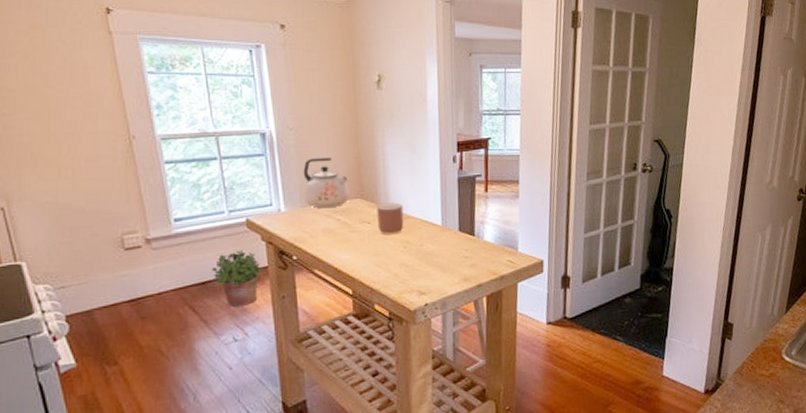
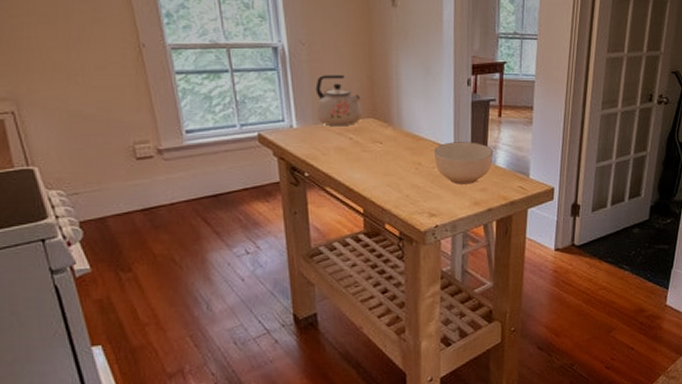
potted plant: present [212,250,262,307] -> none [224,164,274,220]
mug: present [377,202,404,235] -> none [389,123,416,156]
bowl: none [421,218,482,261] -> present [433,142,494,184]

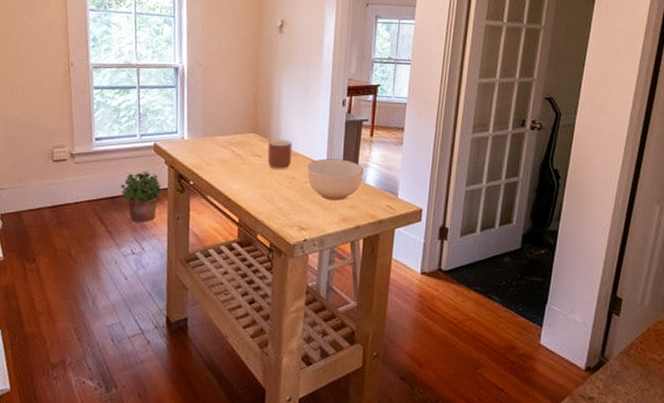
potted plant: none [224,164,274,220] -> present [121,171,162,222]
kettle: present [315,75,362,125] -> none [205,93,246,139]
mug: none [389,123,416,156] -> present [267,139,293,170]

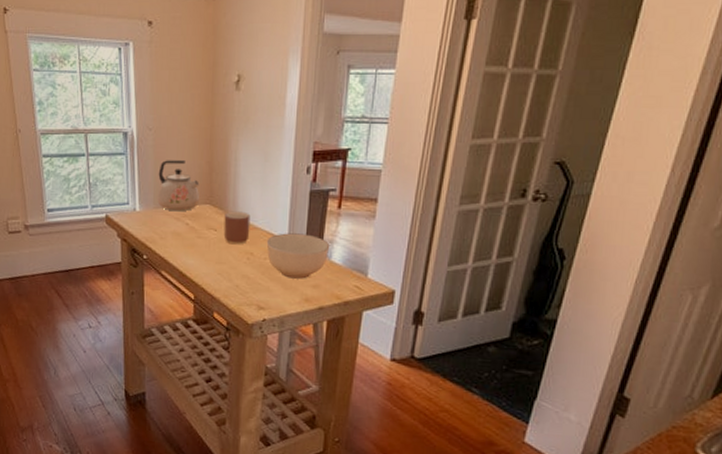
potted plant: present [121,171,162,222] -> none [75,244,116,296]
kettle: none [205,93,246,139] -> present [157,160,200,211]

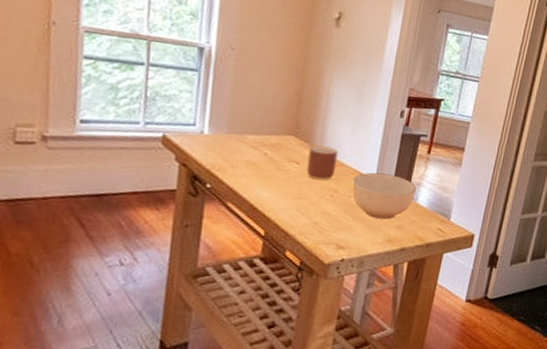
kettle: present [157,160,200,211] -> none [232,83,285,140]

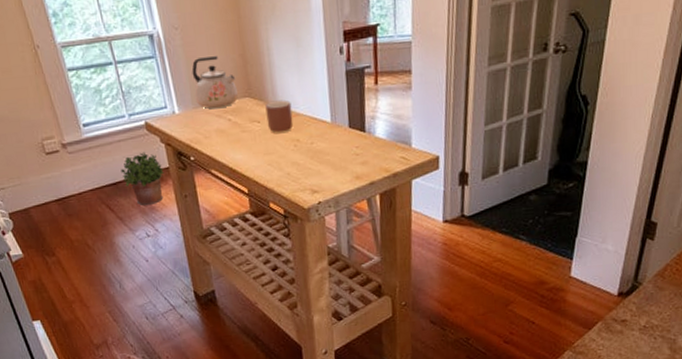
potted plant: none [111,166,169,228] -> present [121,152,164,205]
kettle: none [232,83,285,140] -> present [192,56,238,109]
bowl: present [352,172,417,220] -> none [310,113,373,159]

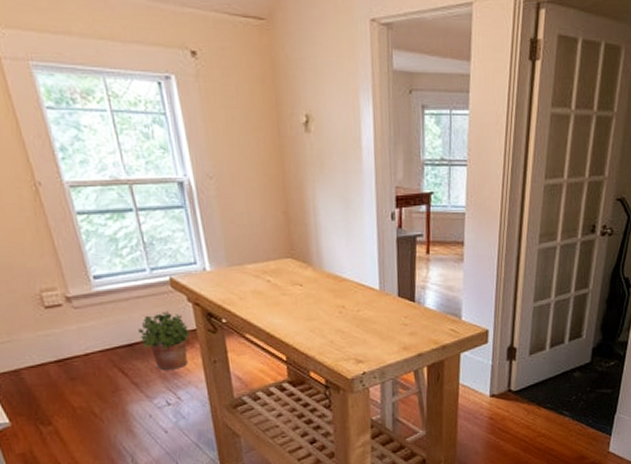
kettle: present [192,56,238,109] -> none [227,211,279,267]
mug: present [265,100,294,134] -> none [309,263,339,299]

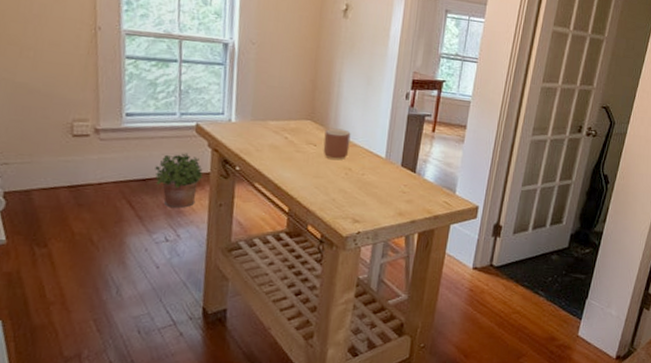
mug: none [309,263,339,299] -> present [323,128,351,161]

